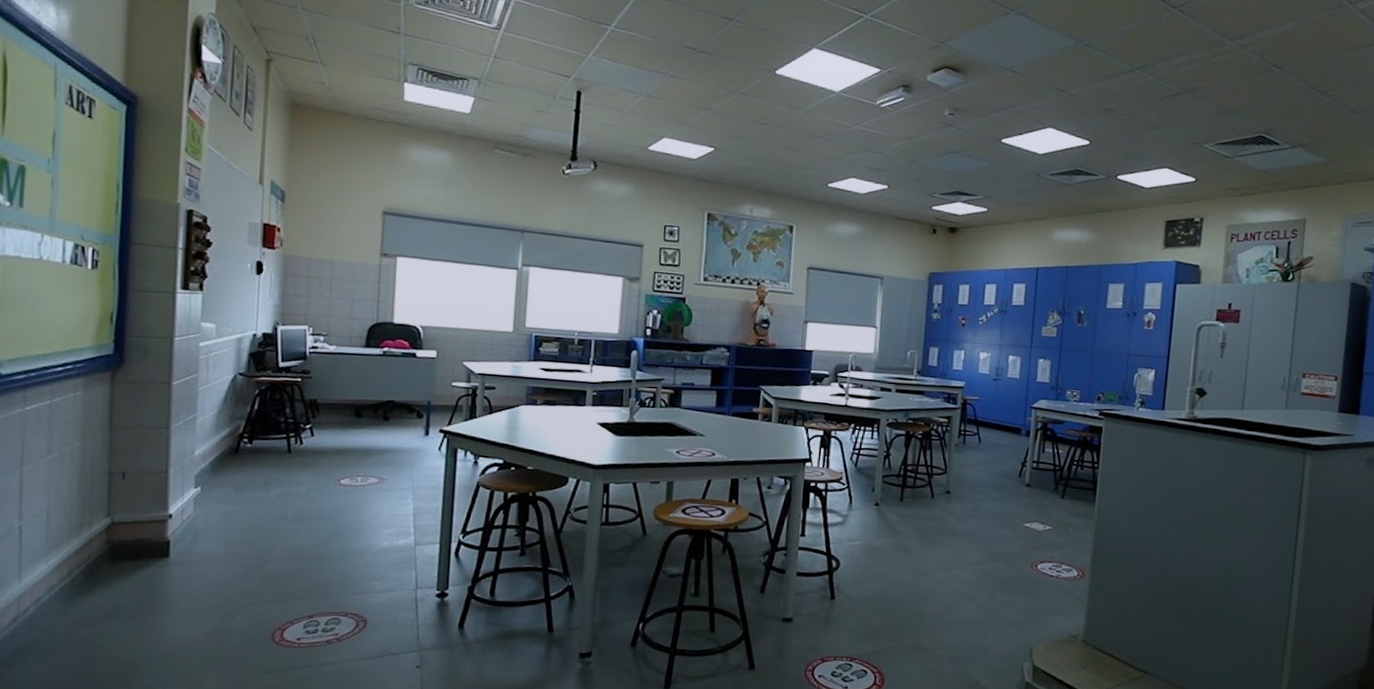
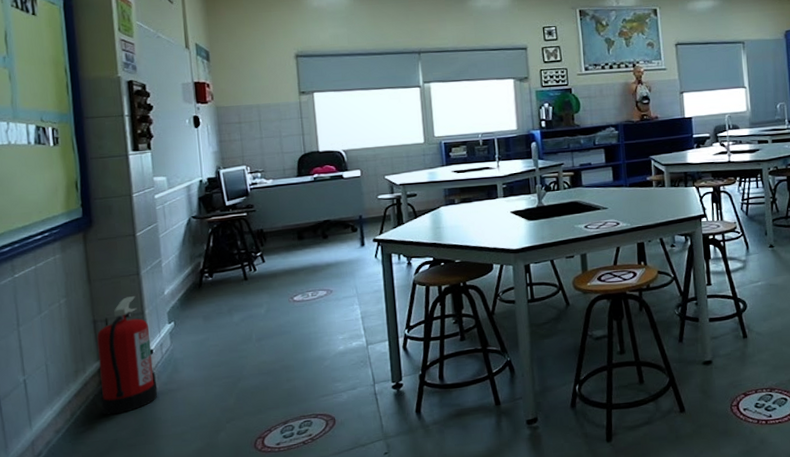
fire extinguisher: none [104,451,172,580] -> present [97,296,158,415]

